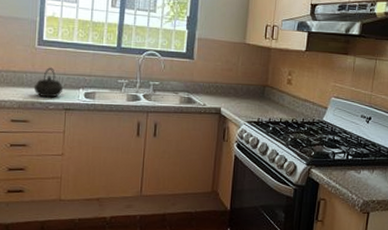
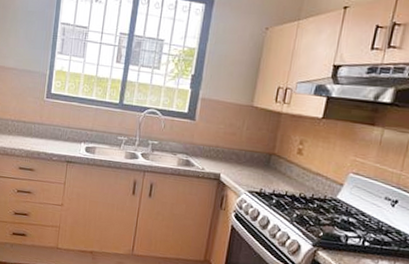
kettle: present [33,67,64,98] -> none [40,120,67,150]

